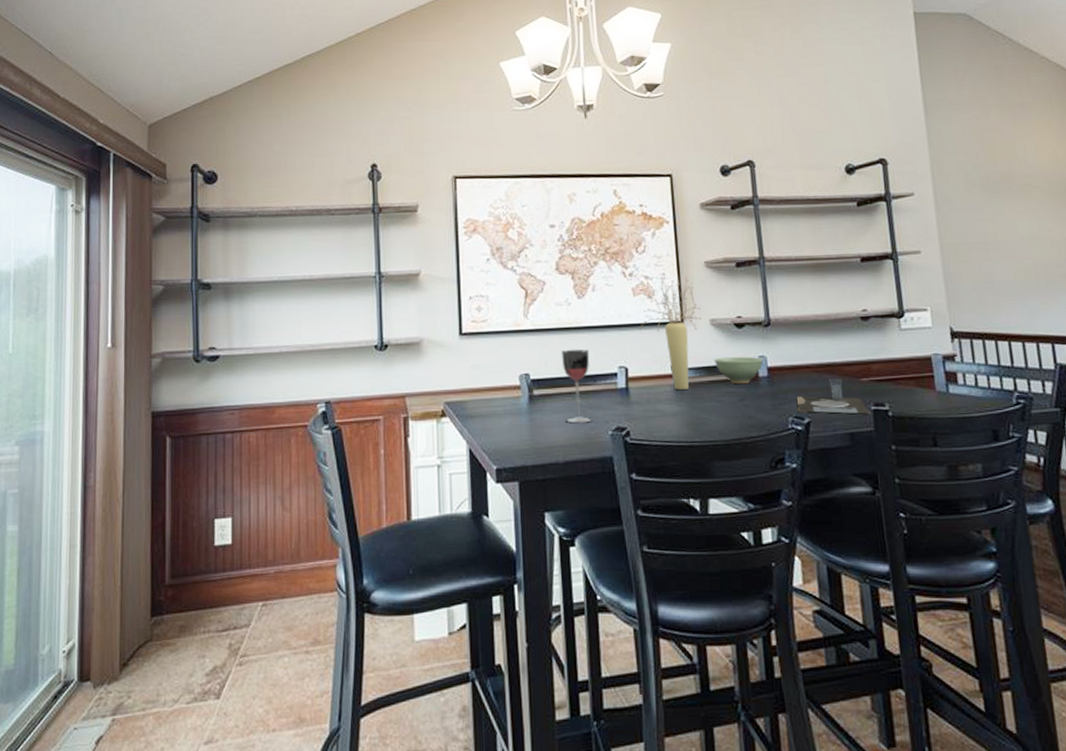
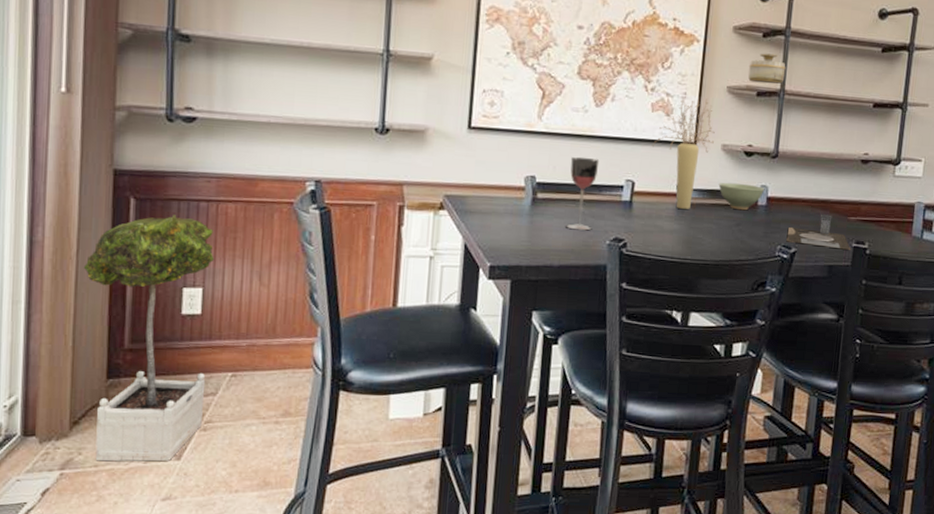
potted tree: none [128,449,241,704] -> present [83,215,214,462]
decorative jar: none [722,224,762,254] -> present [747,53,786,84]

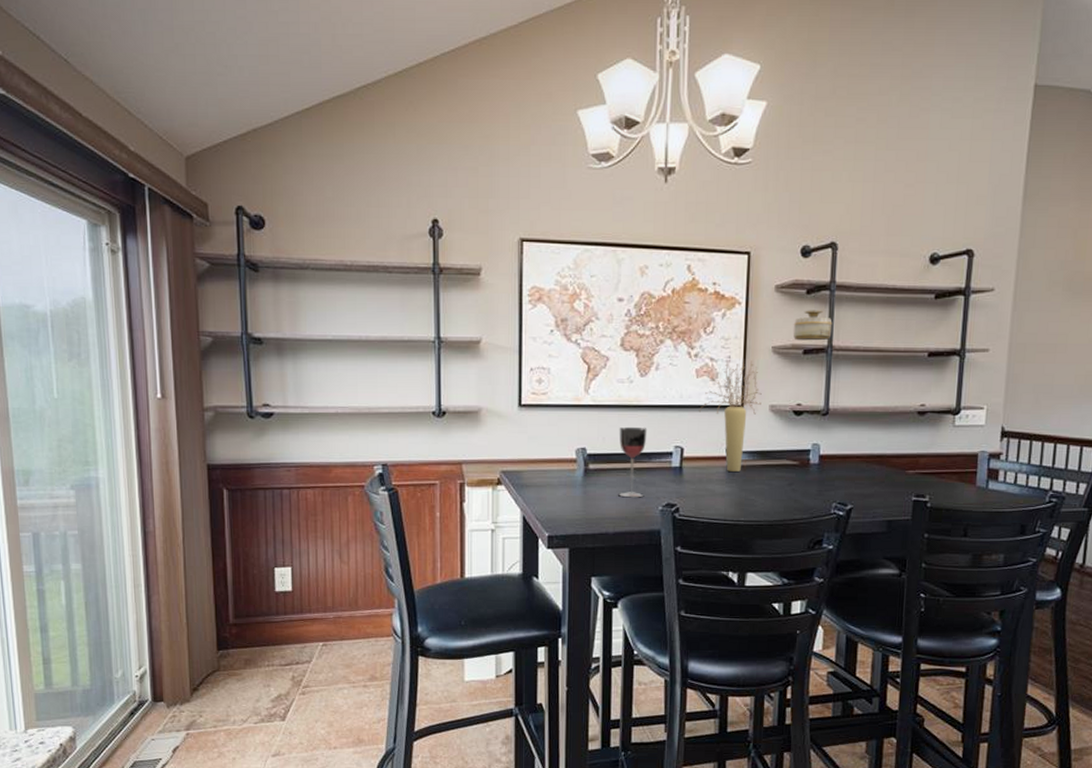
potted tree: present [83,215,214,462] -> none [189,502,301,723]
bowl: present [718,182,765,211] -> none [768,442,817,470]
place setting: present [786,214,851,250] -> none [841,469,911,504]

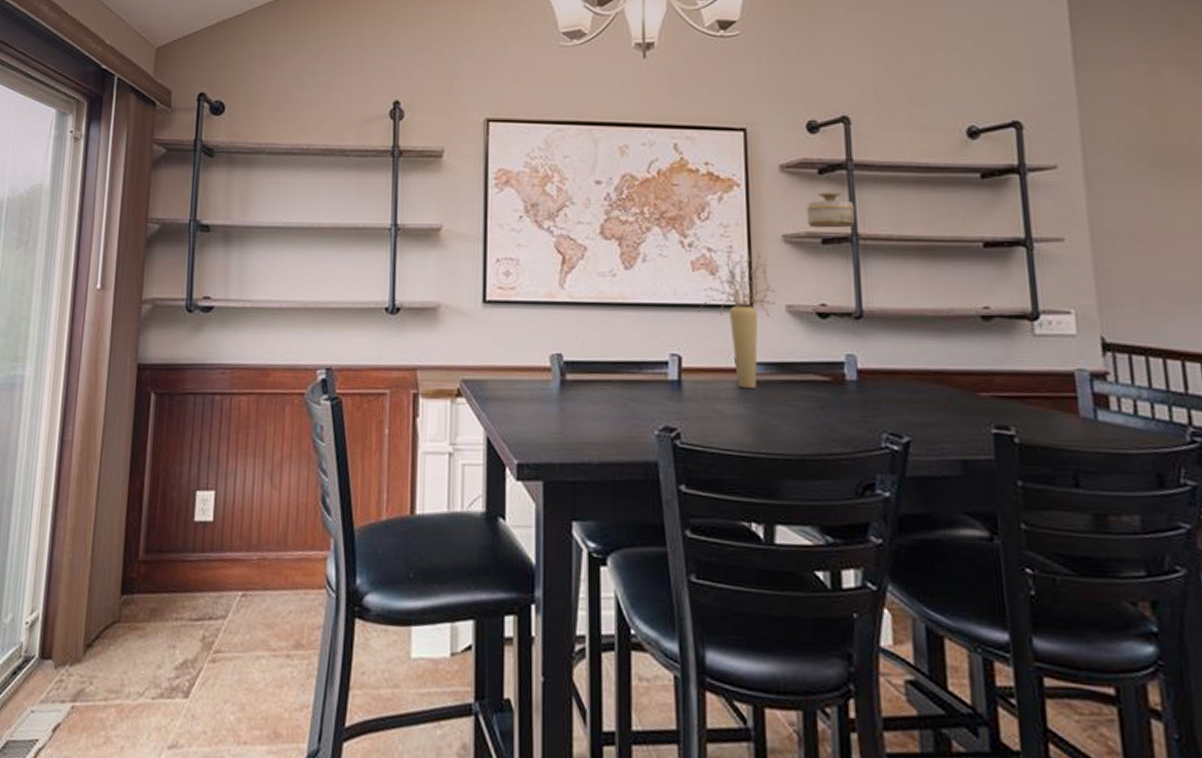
wineglass: present [618,426,647,498] -> none [601,329,636,419]

